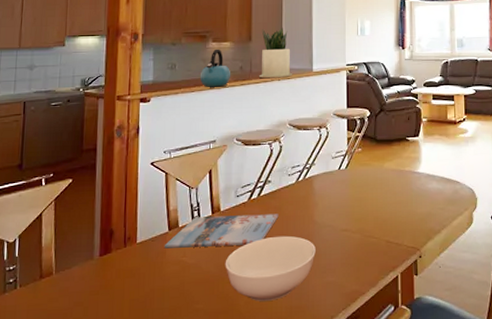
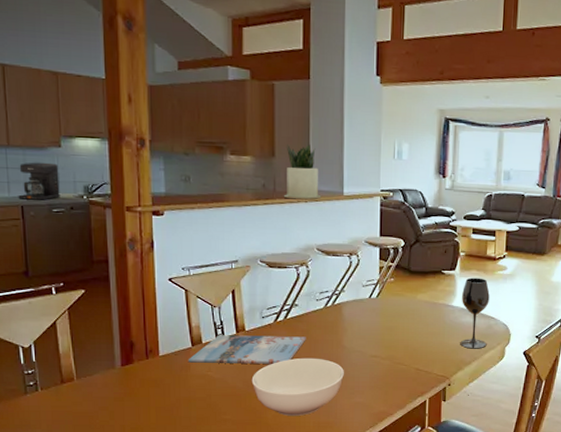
coffee maker: none [22,60,61,96] -> present [18,162,60,200]
kettle: present [199,49,231,87] -> none [217,162,253,205]
wineglass: none [427,142,455,216] -> present [460,277,490,349]

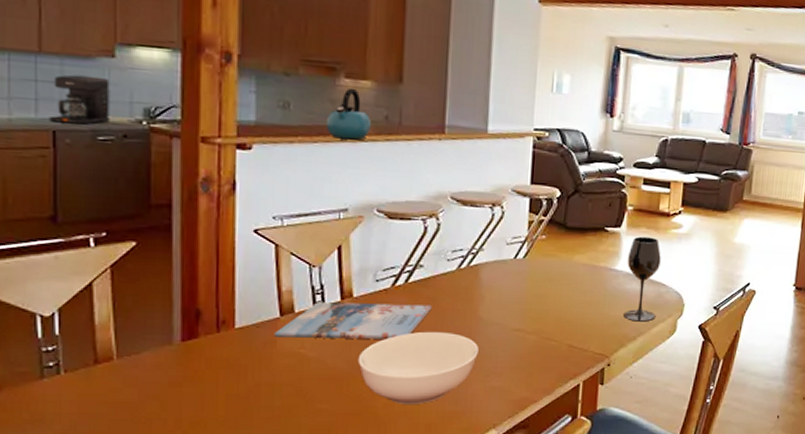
kettle: none [217,162,253,205] -> present [325,87,372,140]
planter: present [283,144,322,200] -> none [411,69,460,138]

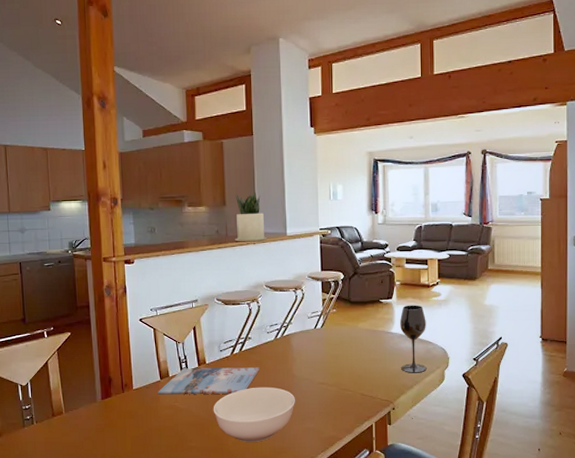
coffee maker: present [49,74,110,125] -> none [17,224,50,257]
kettle: present [325,87,372,140] -> none [178,213,208,250]
planter: none [411,69,460,138] -> present [234,192,268,242]

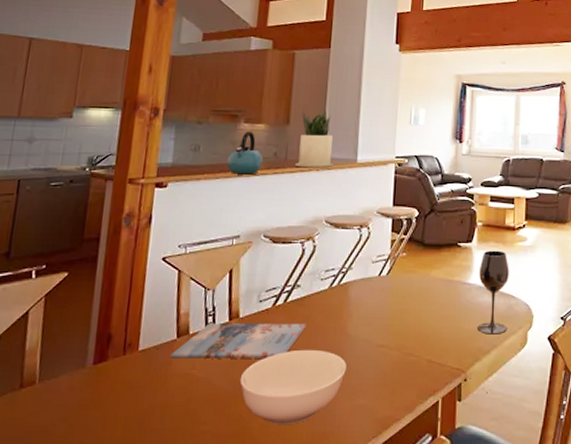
kettle: none [178,213,208,250] -> present [226,131,264,175]

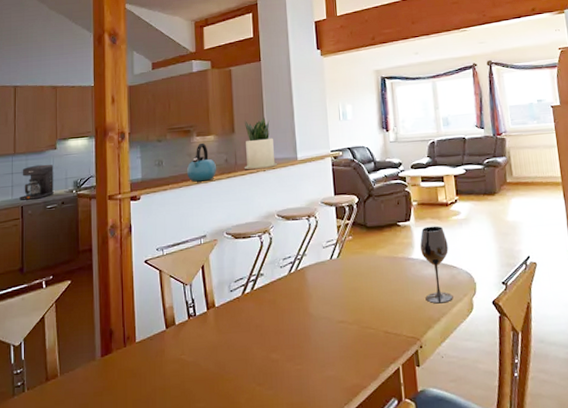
coffee maker: none [17,133,66,173] -> present [19,164,54,201]
magazine: present [170,323,307,358] -> none [162,307,273,347]
bowl: present [240,349,347,424] -> none [223,329,313,398]

